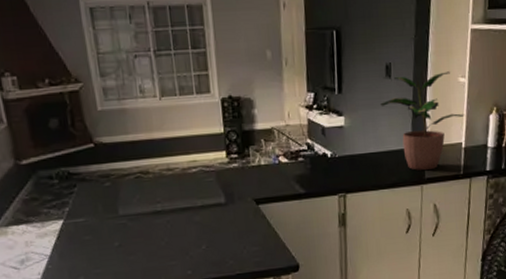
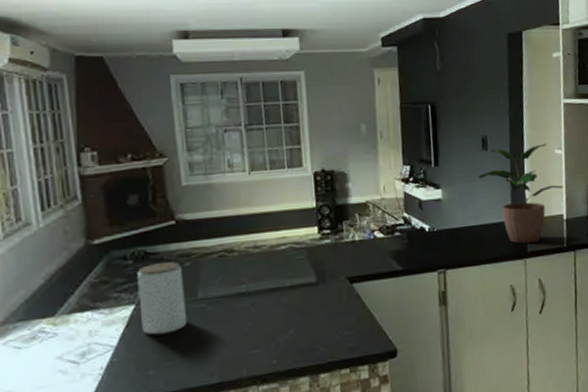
jar: none [63,182,110,247] -> present [137,262,186,335]

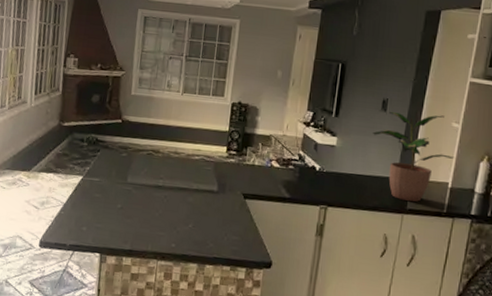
jar: present [137,262,186,335] -> none [84,148,120,203]

